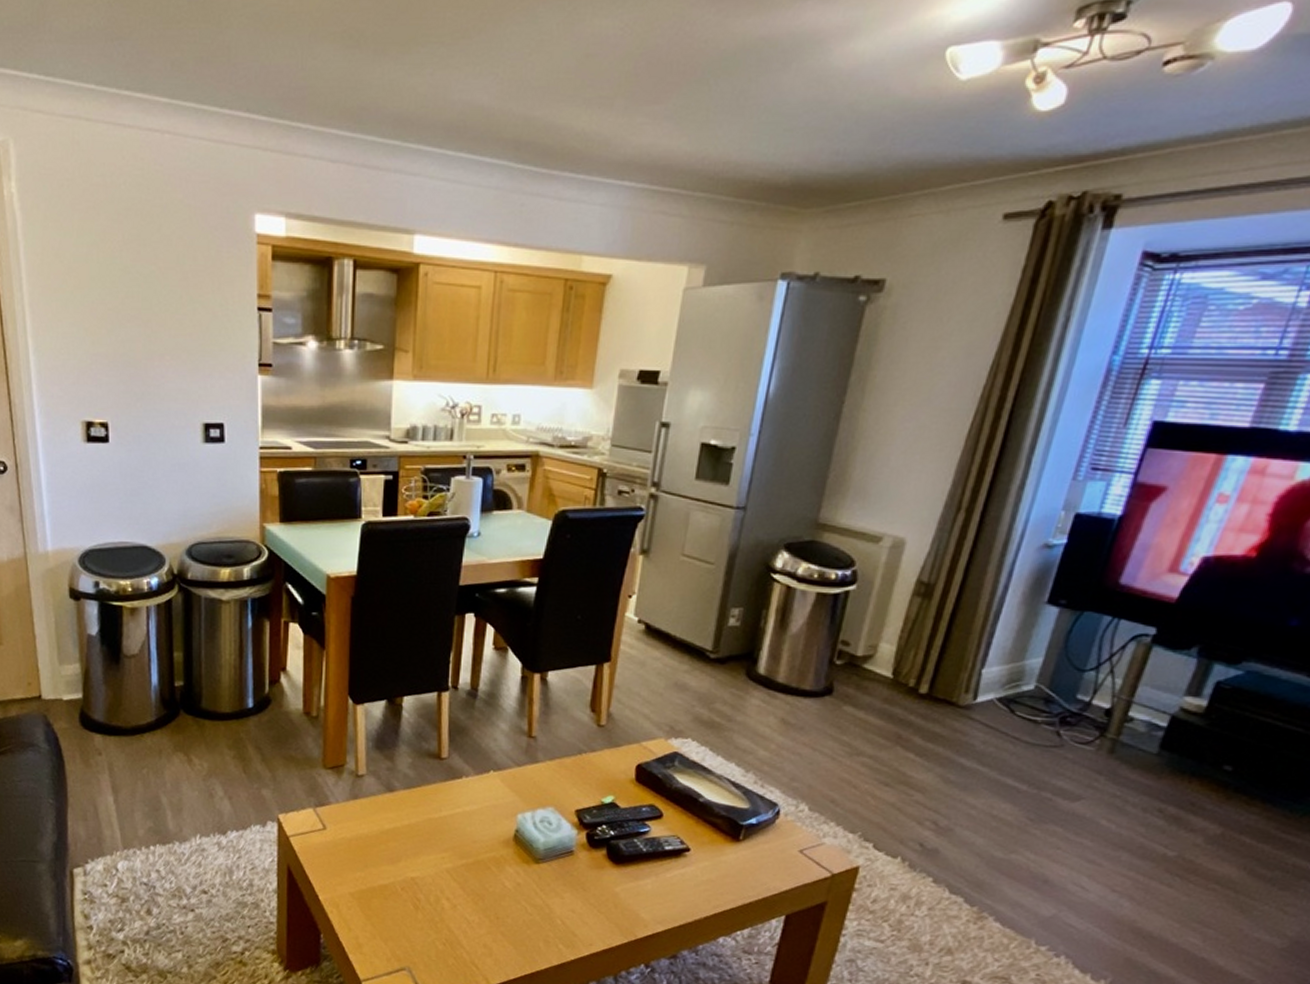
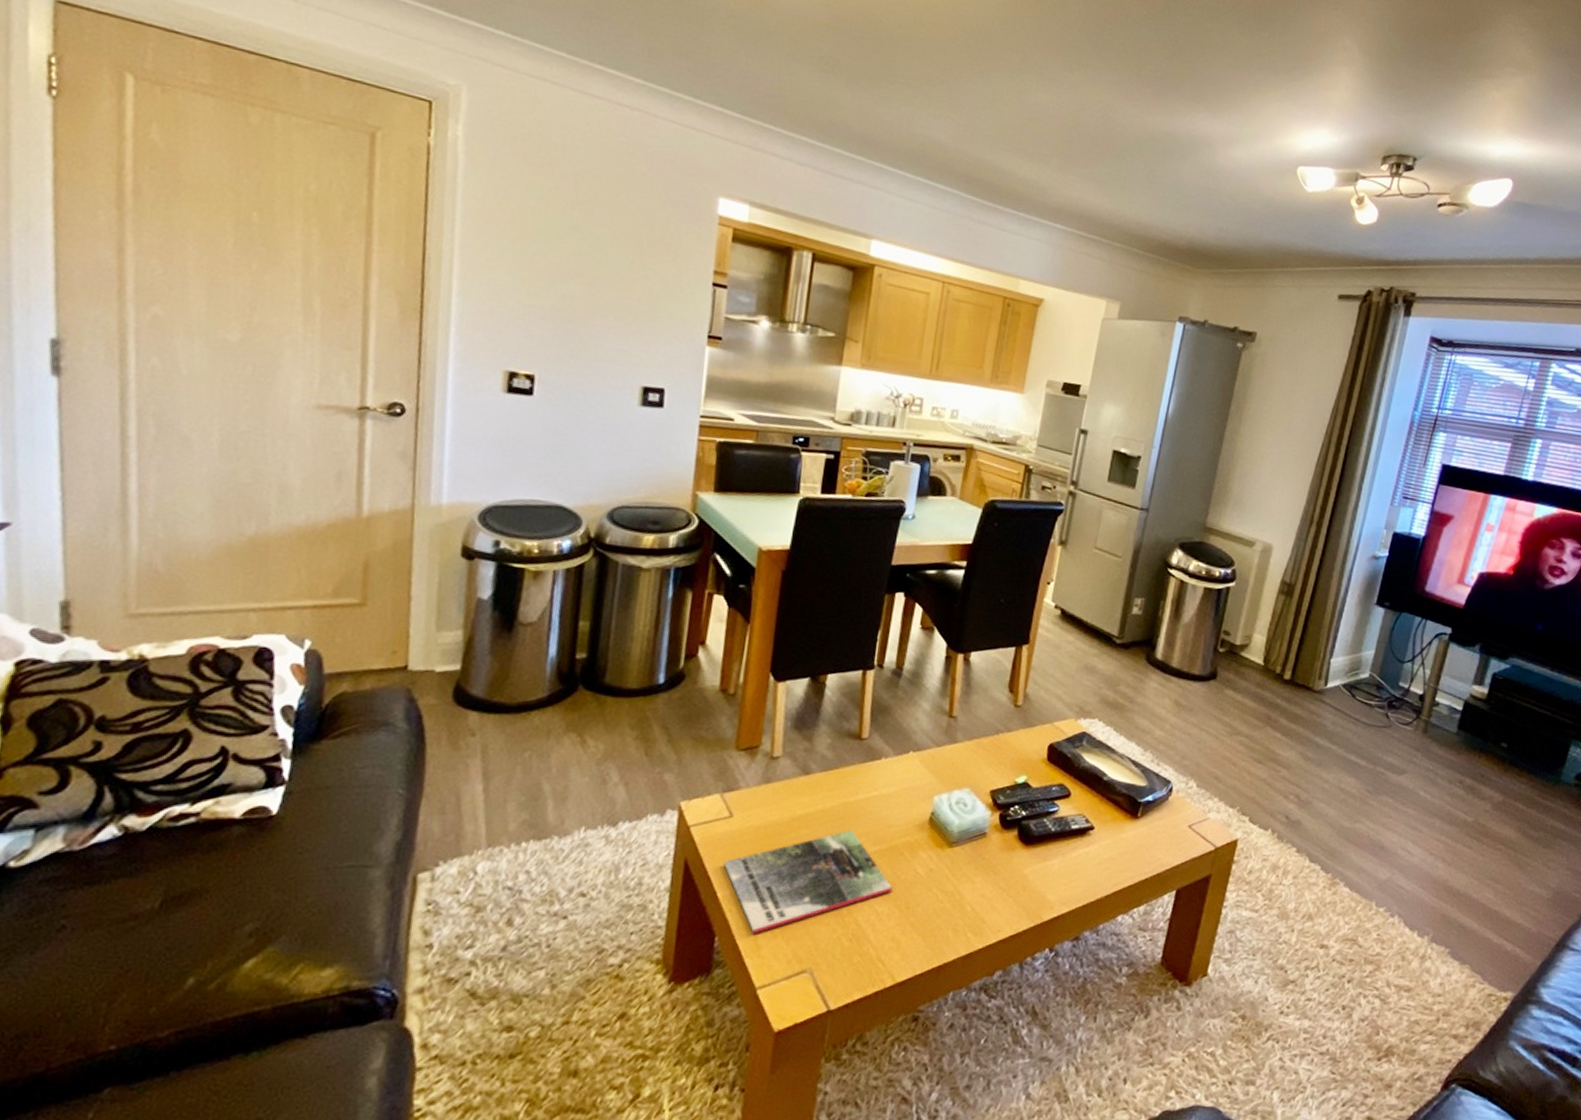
magazine: none [322,844,481,934] -> present [723,830,892,934]

